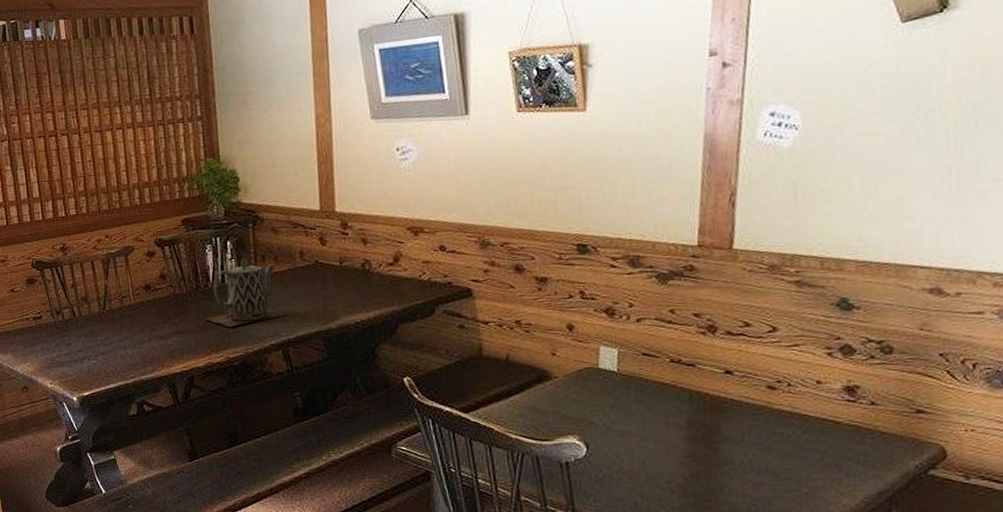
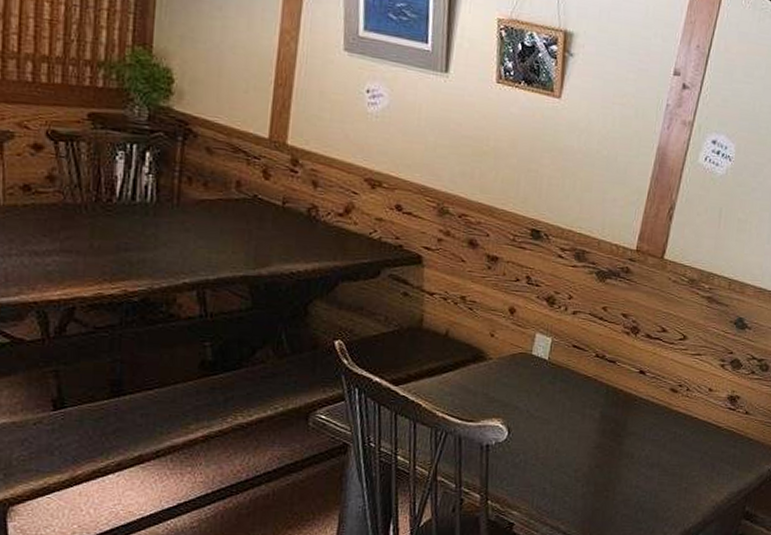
teapot: present [204,257,287,328] -> none [101,175,209,255]

